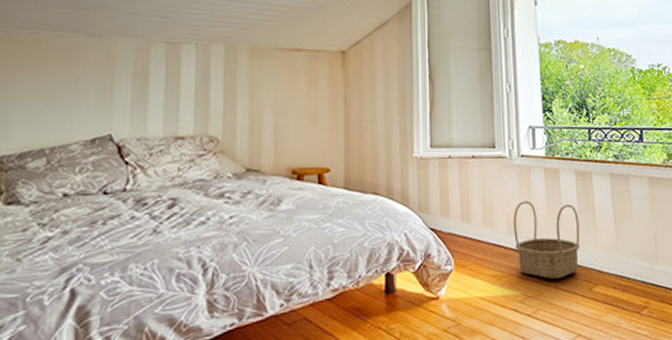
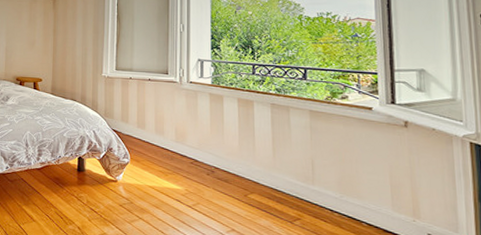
basket: present [513,201,581,279] -> none [180,118,239,182]

